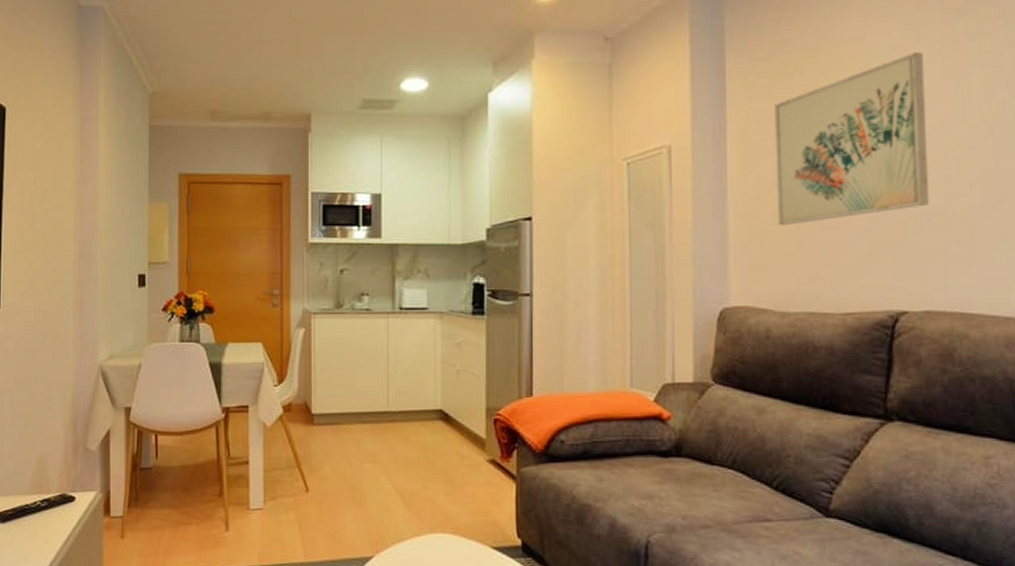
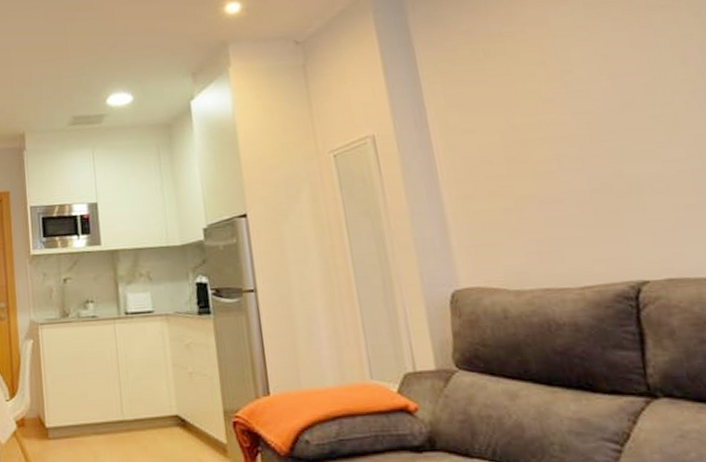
wall art: present [775,52,929,226] -> none [470,29,647,204]

